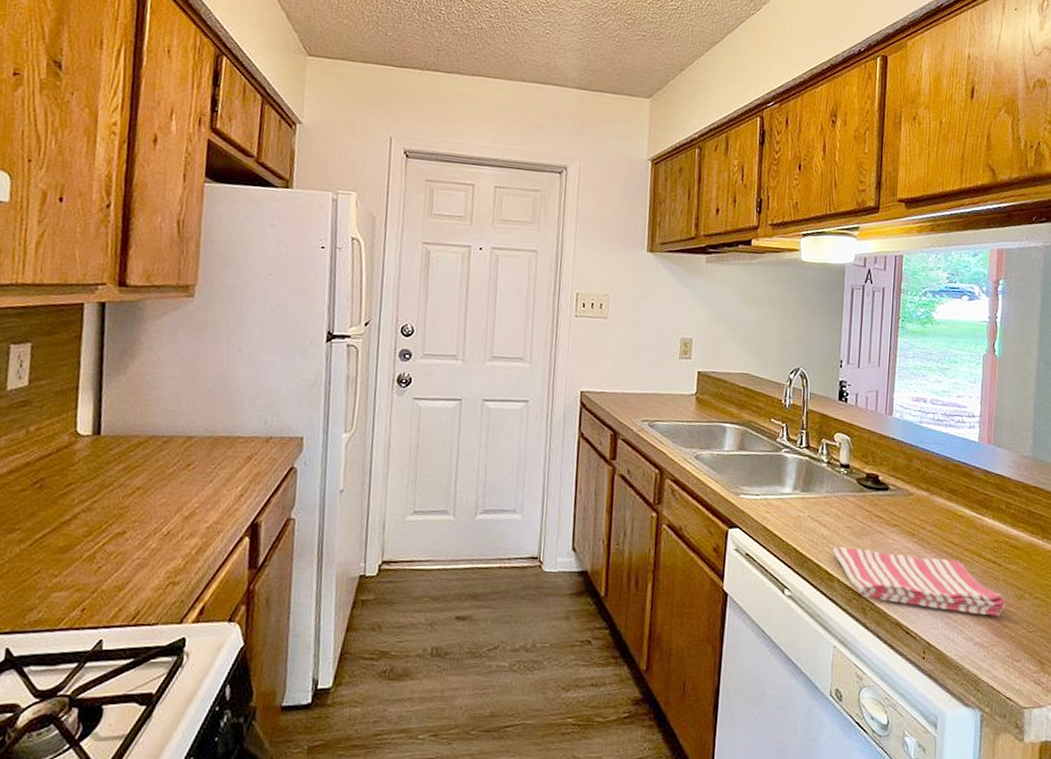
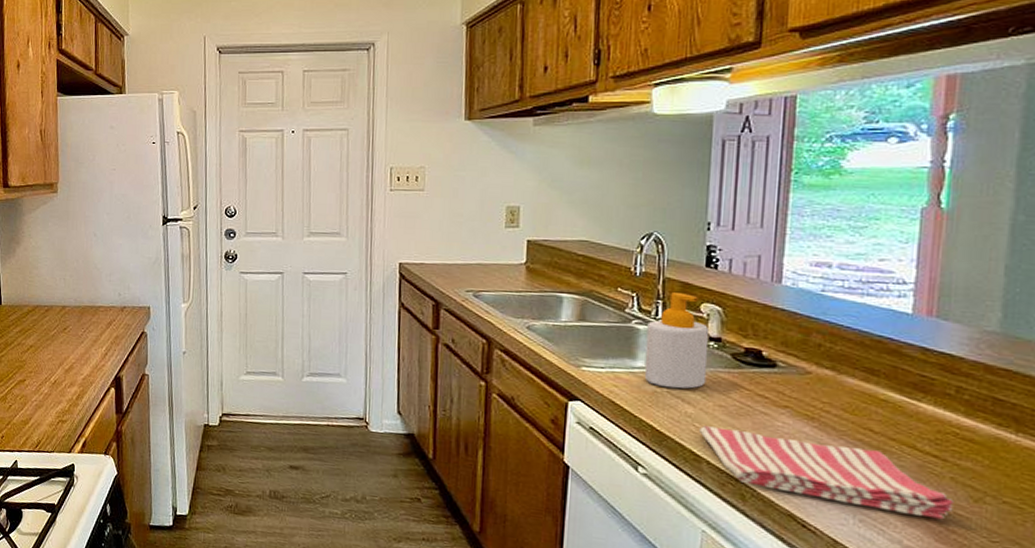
soap bottle: none [790,423,840,513] -> present [644,292,708,389]

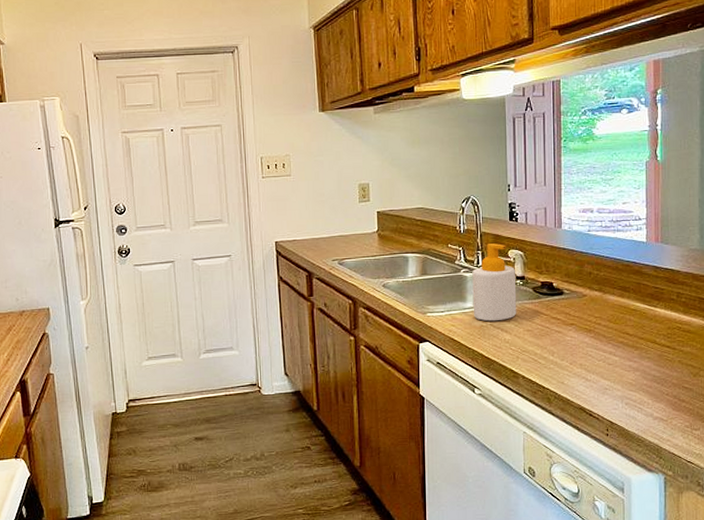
dish towel: present [699,426,954,520] -> none [515,347,682,394]

